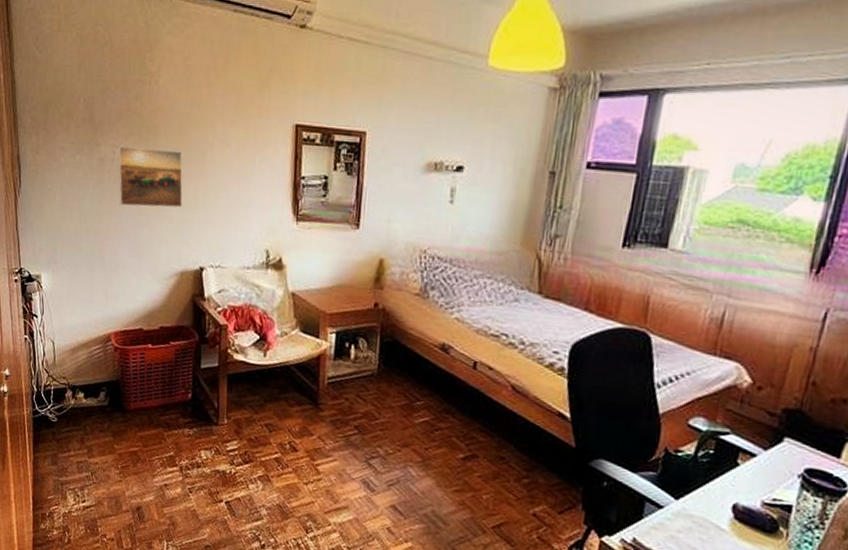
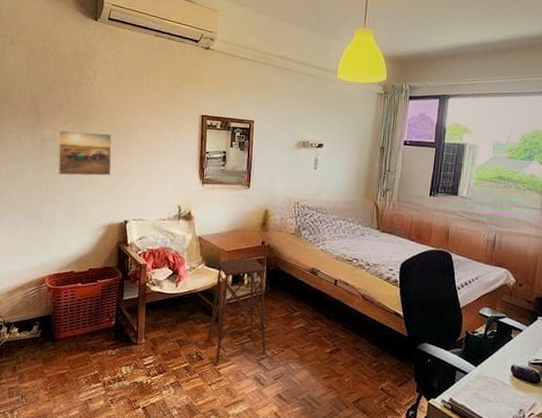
side table: none [303,324,379,459] -> present [208,258,266,364]

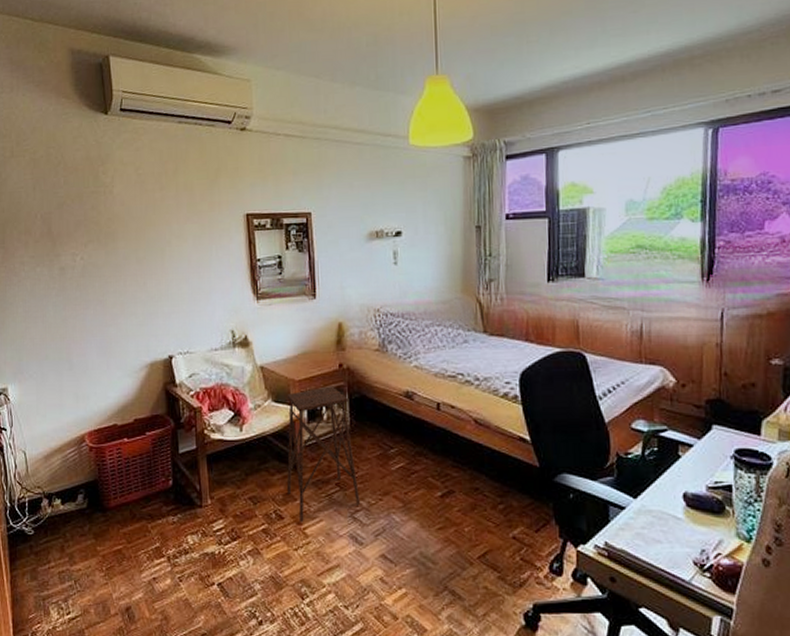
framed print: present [57,129,113,176] -> none [78,251,147,309]

